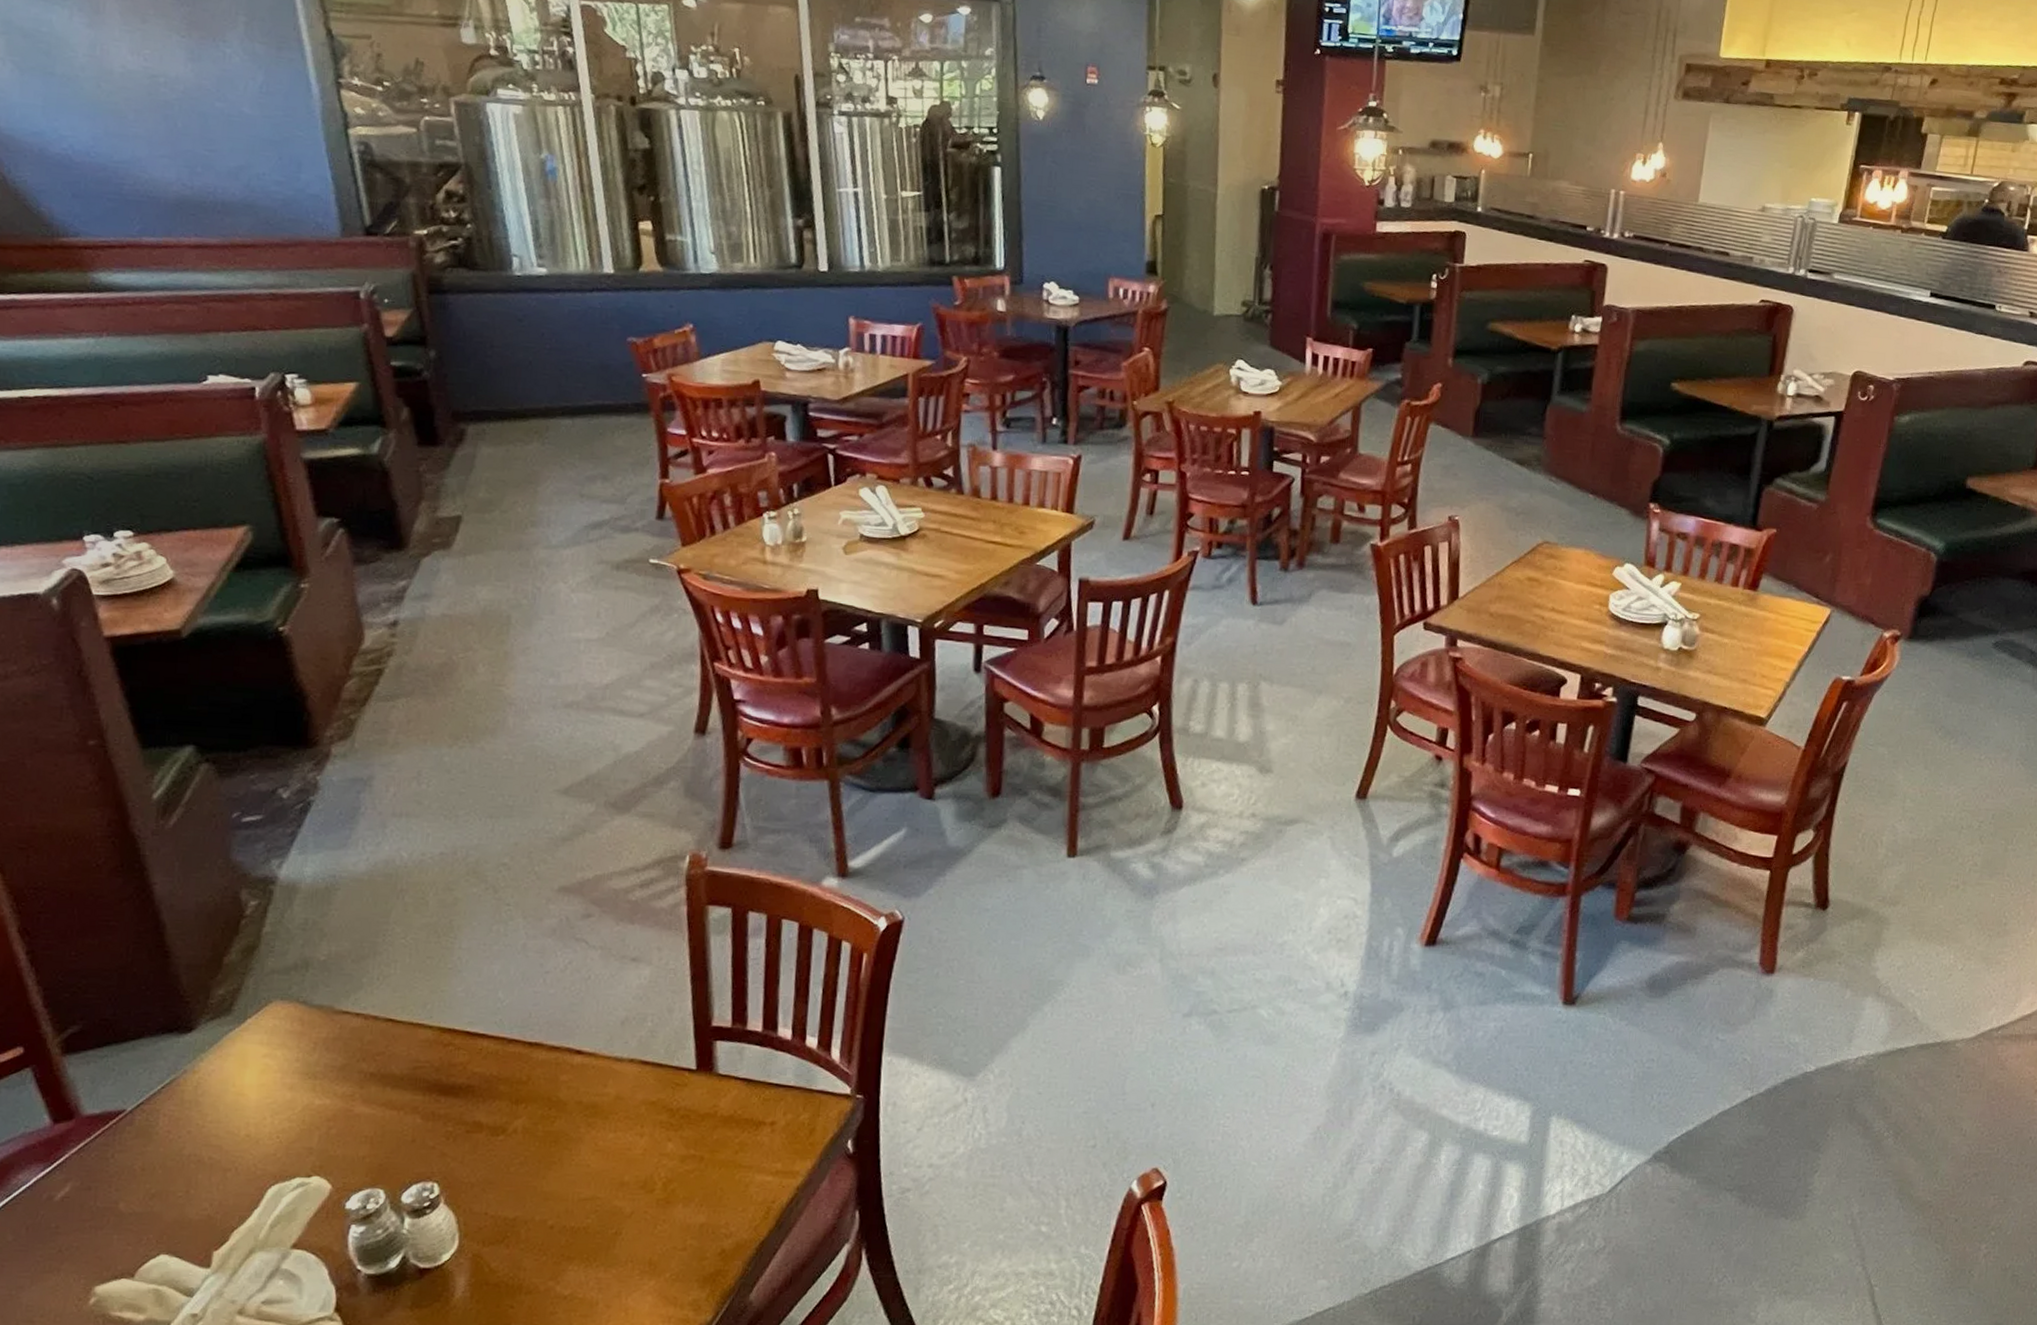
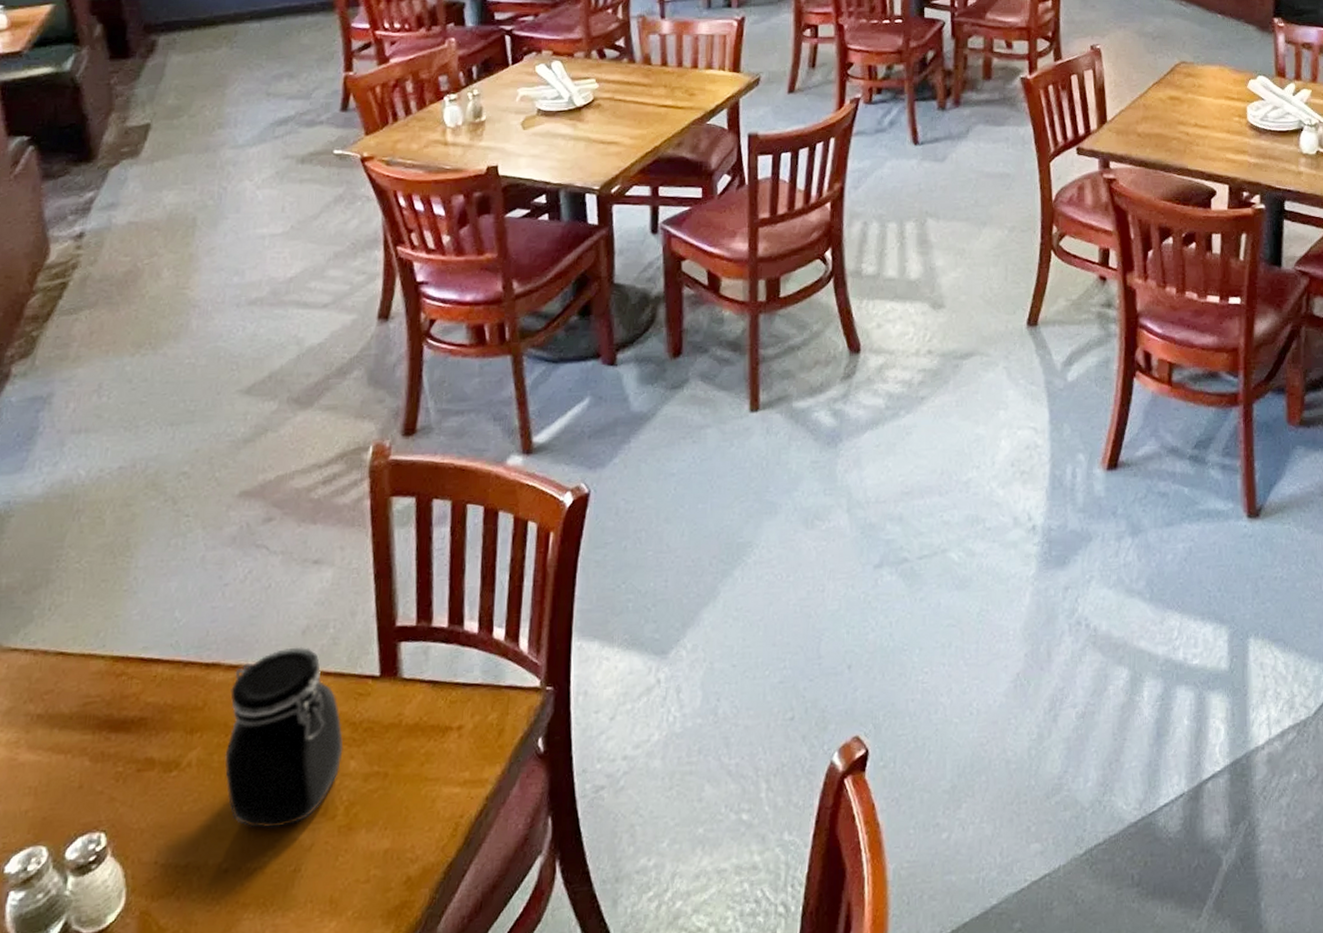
jar: none [549,1036,661,1195] -> present [225,647,344,829]

